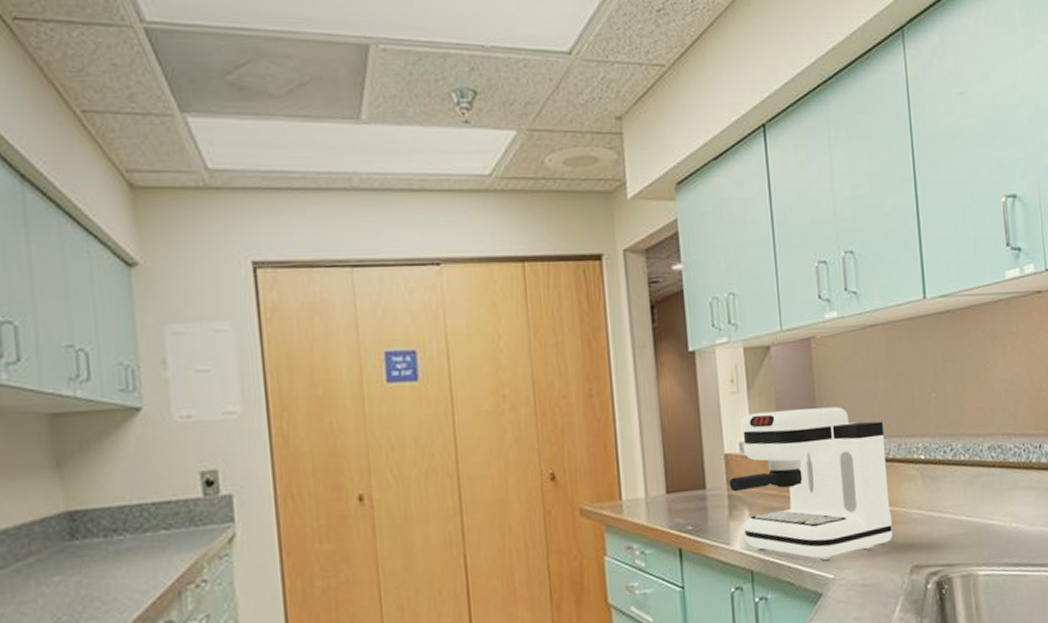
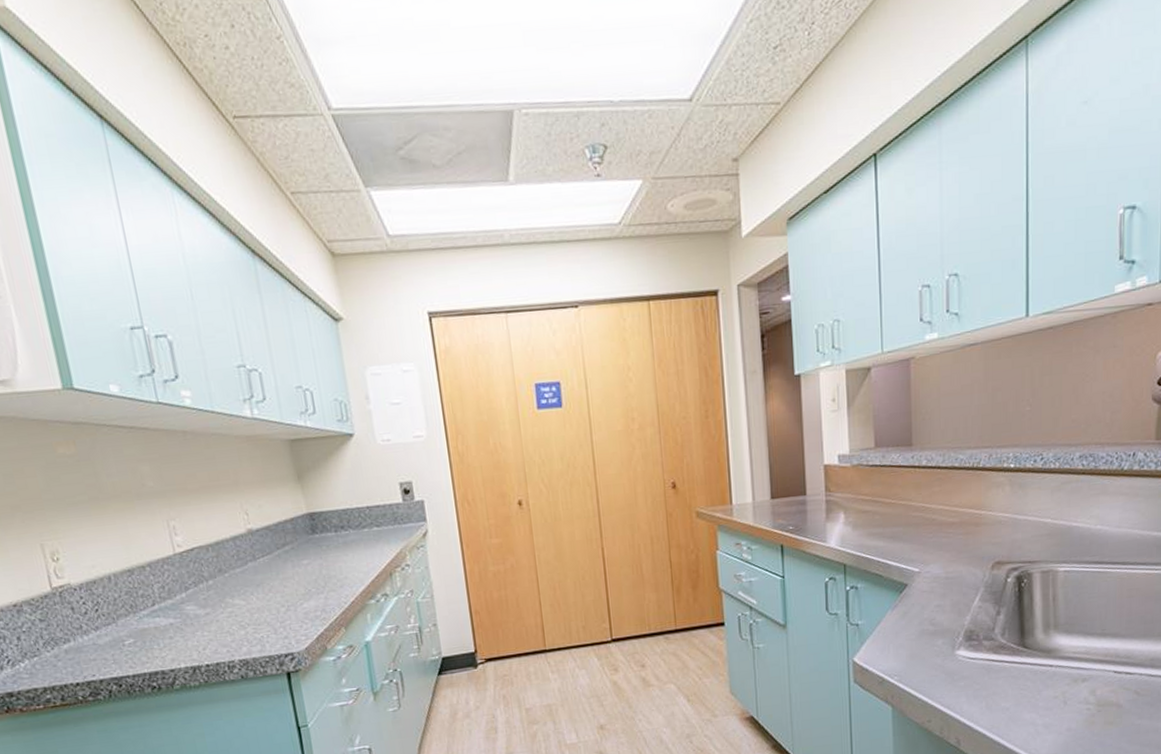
coffee maker: present [728,406,893,561] -> none [827,421,978,557]

